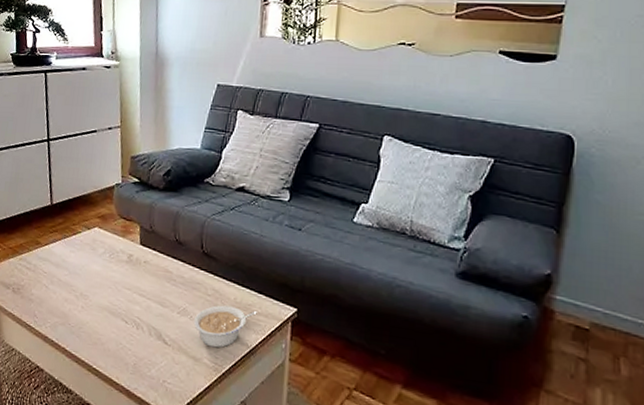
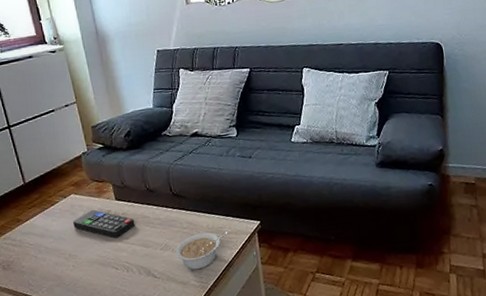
remote control: none [91,249,156,288] -> present [73,209,135,238]

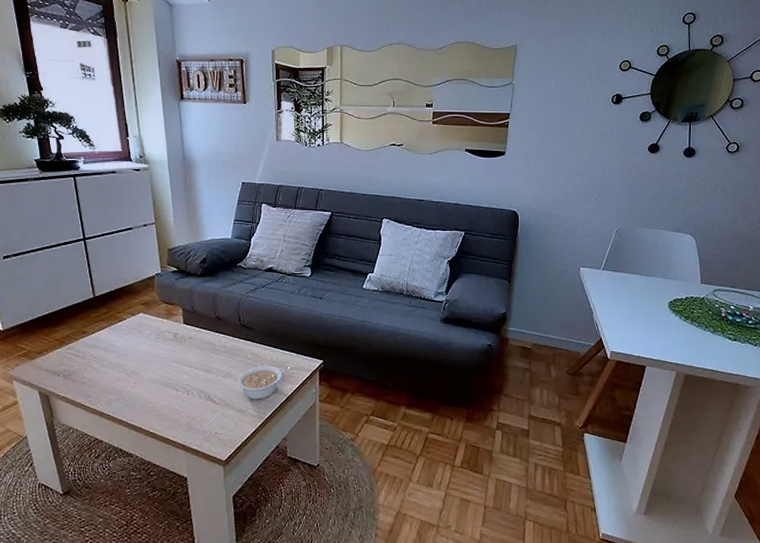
remote control: present [73,209,135,238] -> none [139,330,201,361]

